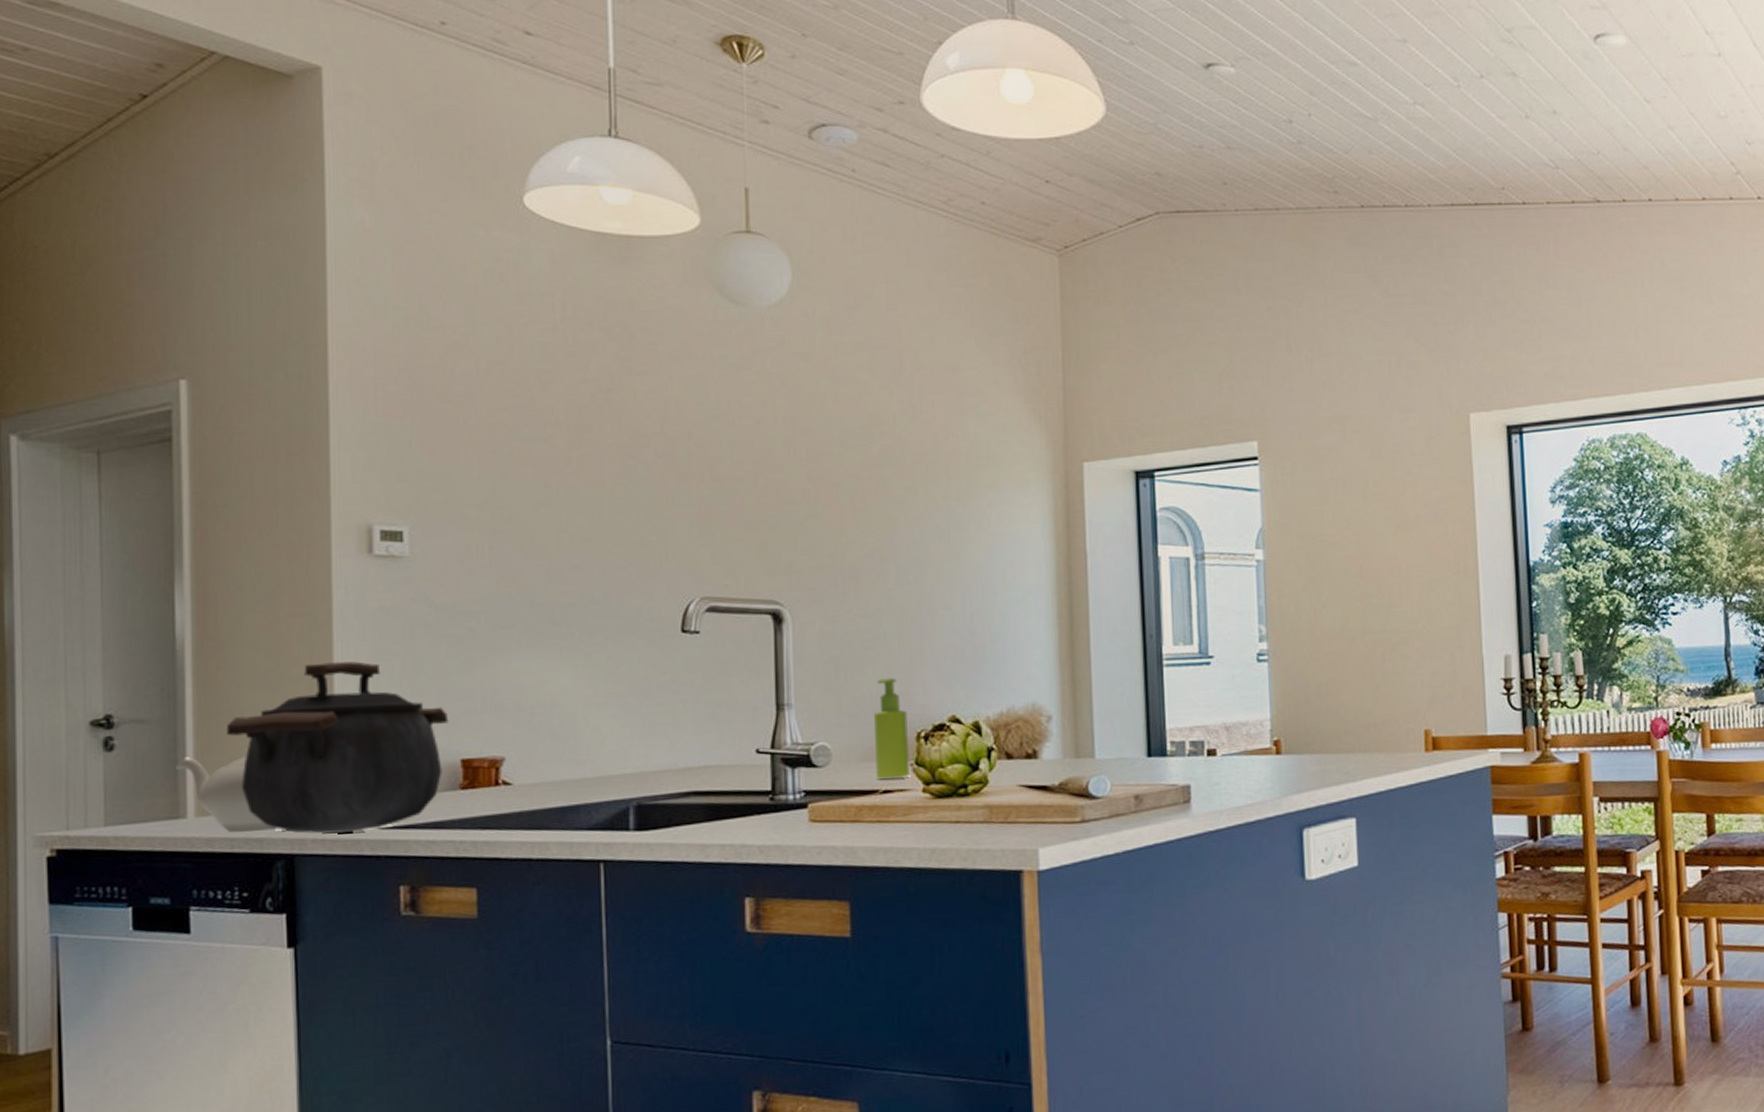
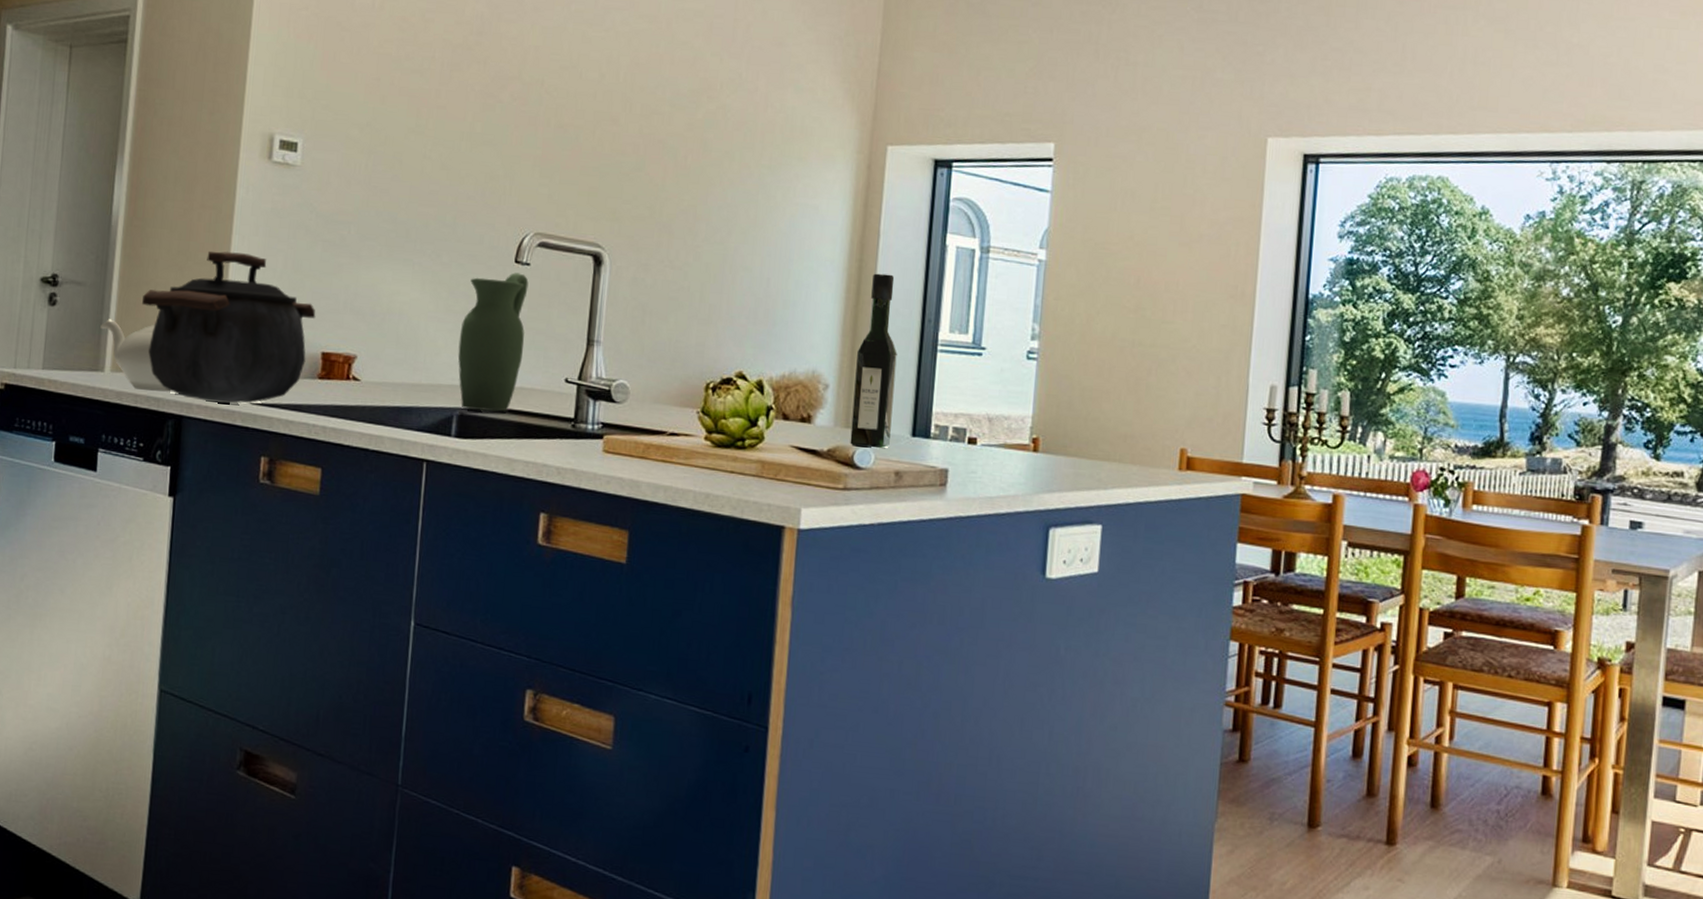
ceramic jug: none [626,643,704,798] -> present [457,272,529,412]
soap dispenser: present [874,678,909,779] -> none [666,328,700,424]
bottle: none [1078,594,1125,776] -> present [850,273,897,449]

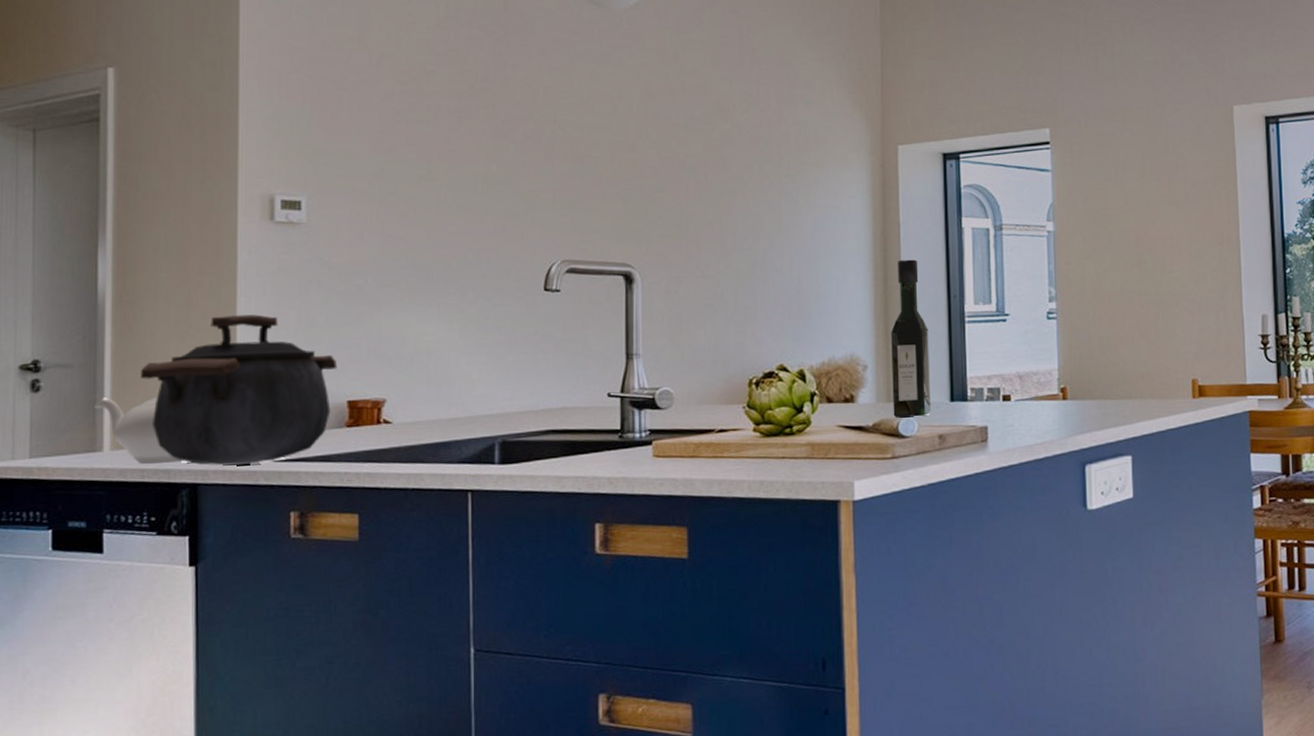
ceramic jug: present [457,272,529,412] -> none [494,300,562,436]

